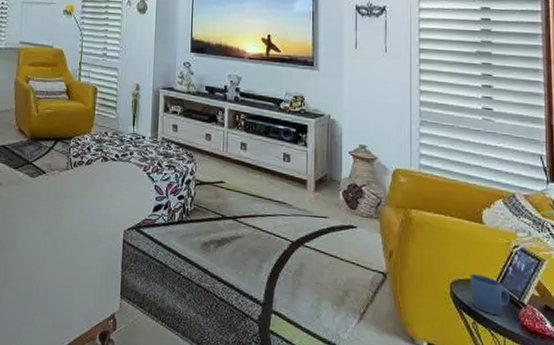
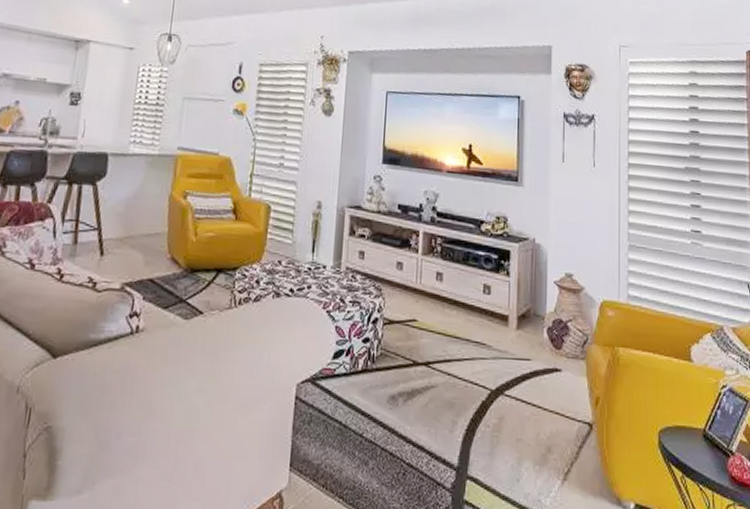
mug: present [470,273,510,316] -> none [678,419,718,467]

